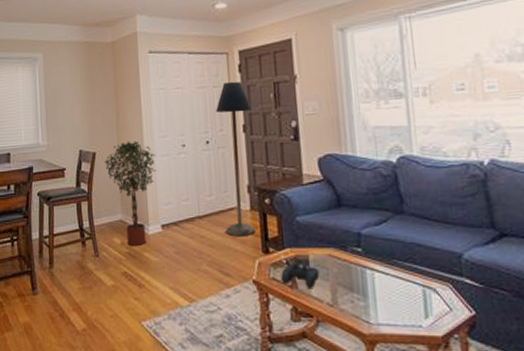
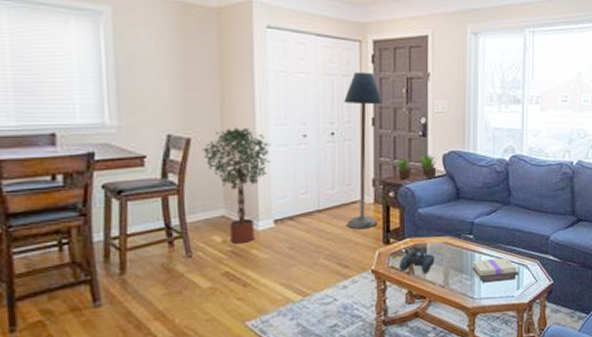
plant: none [268,158,313,186] -> present [395,154,437,179]
books: none [362,278,426,306] -> present [470,258,519,283]

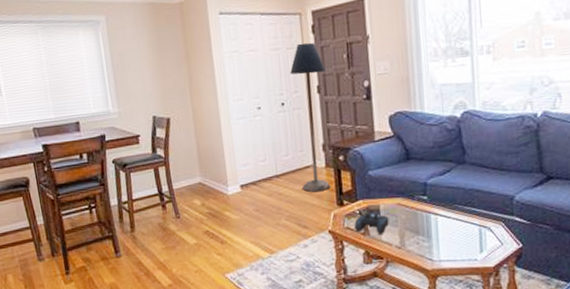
potted tree: present [203,127,271,245] -> none [179,105,234,207]
plant: present [395,154,437,179] -> none [342,116,384,143]
books: present [470,258,519,283] -> none [427,220,481,245]

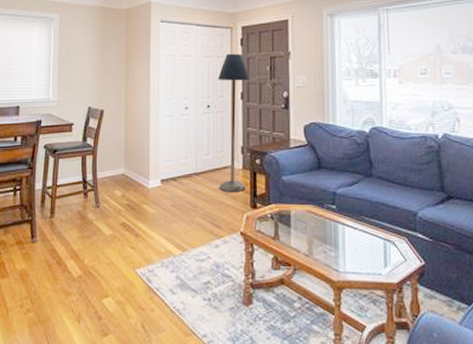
control: present [354,213,389,234] -> none [266,217,299,240]

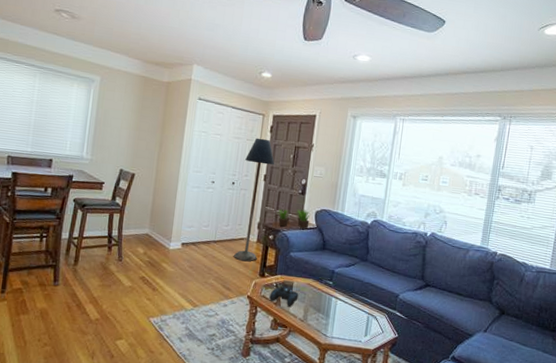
plant: none [261,125,299,148] -> present [277,209,310,229]
control: none [266,217,299,240] -> present [269,286,299,307]

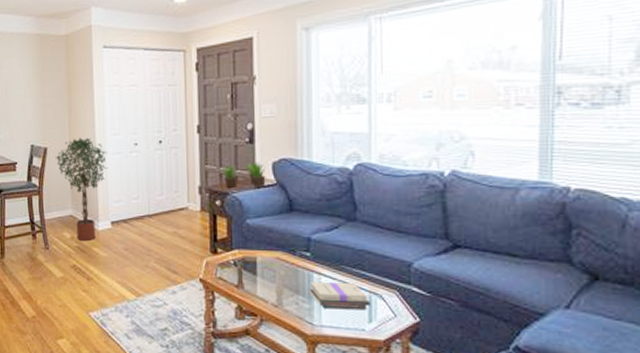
potted tree: none [141,169,188,258] -> present [56,137,108,242]
floor lamp: present [233,138,275,262] -> none [170,80,209,237]
control: present [269,286,299,307] -> none [228,264,266,289]
books: none [327,304,368,327] -> present [308,282,371,311]

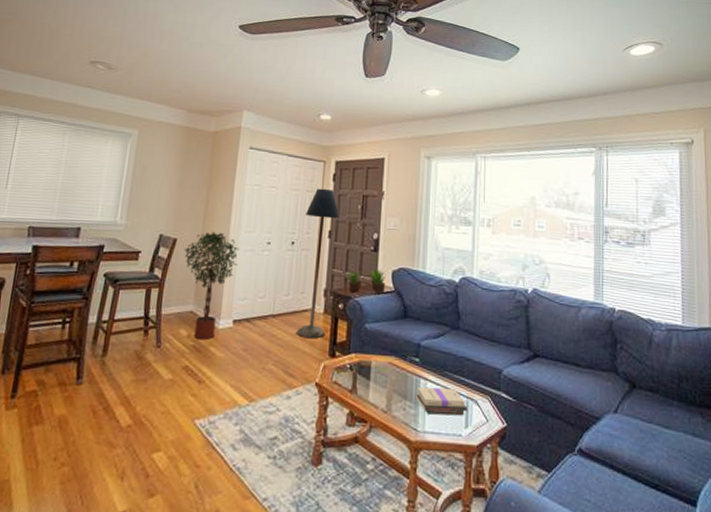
floor lamp: none [170,80,209,237] -> present [296,188,341,339]

